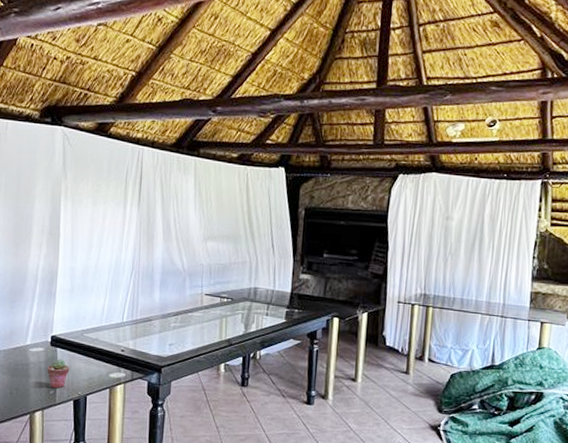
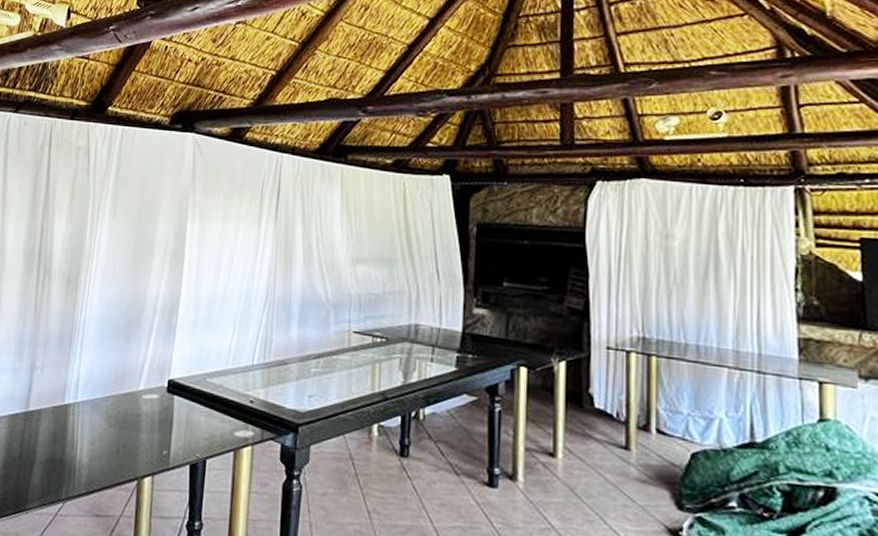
potted succulent: present [47,359,70,389] -> none [161,409,188,448]

